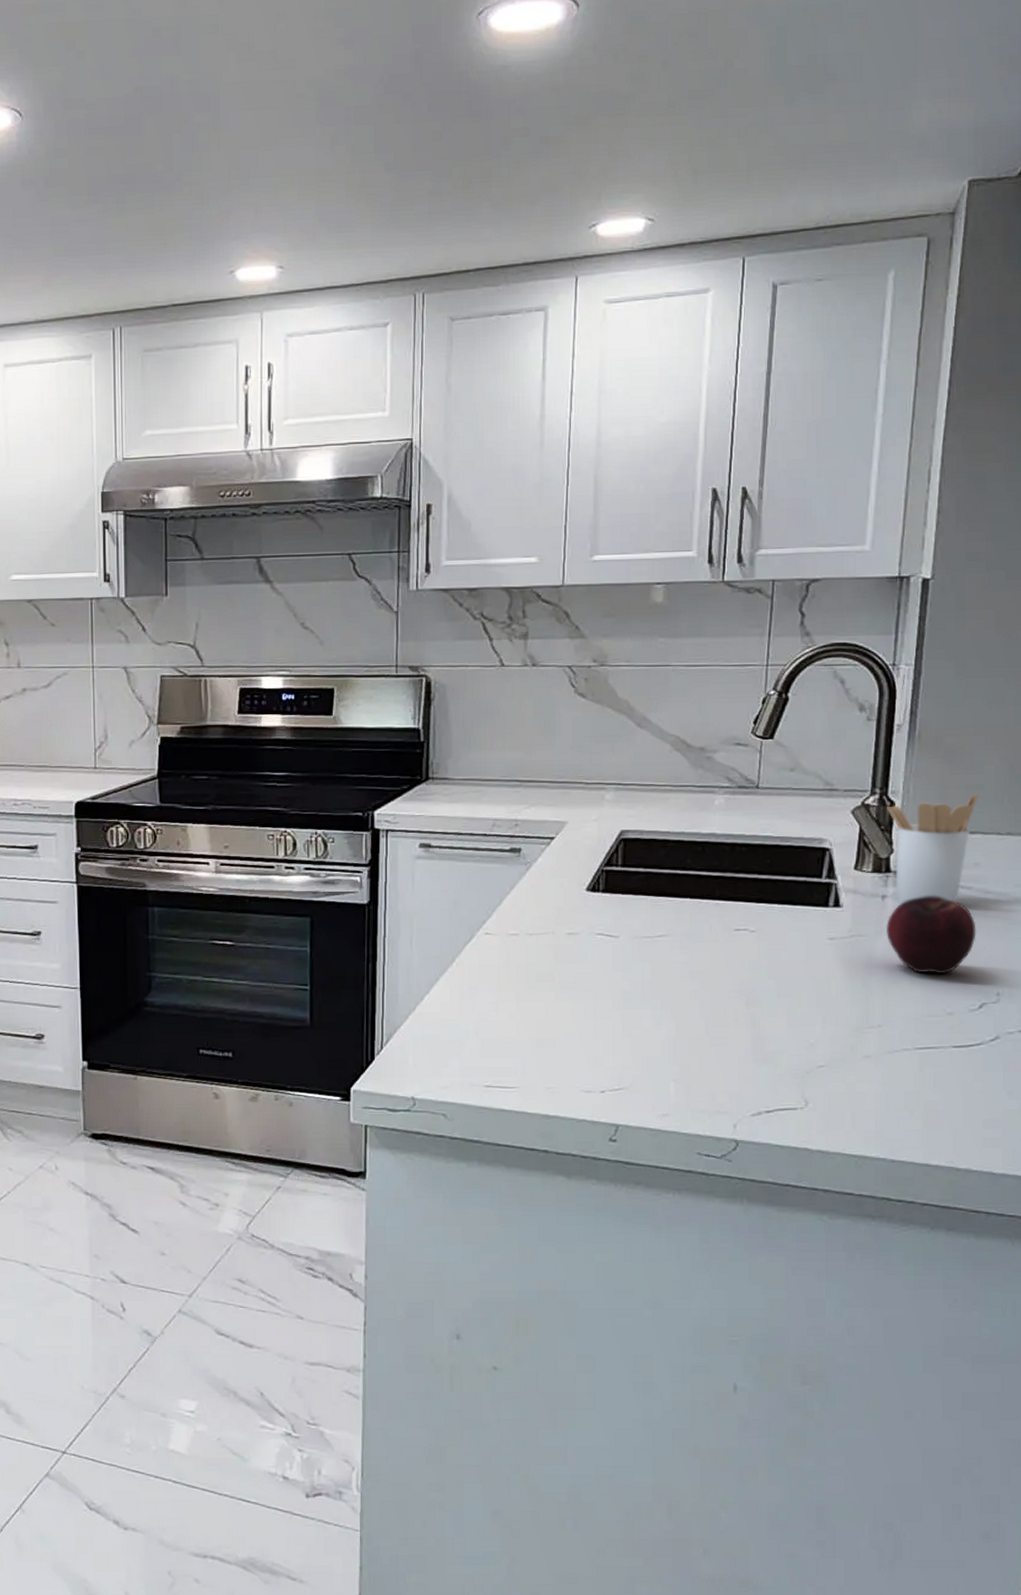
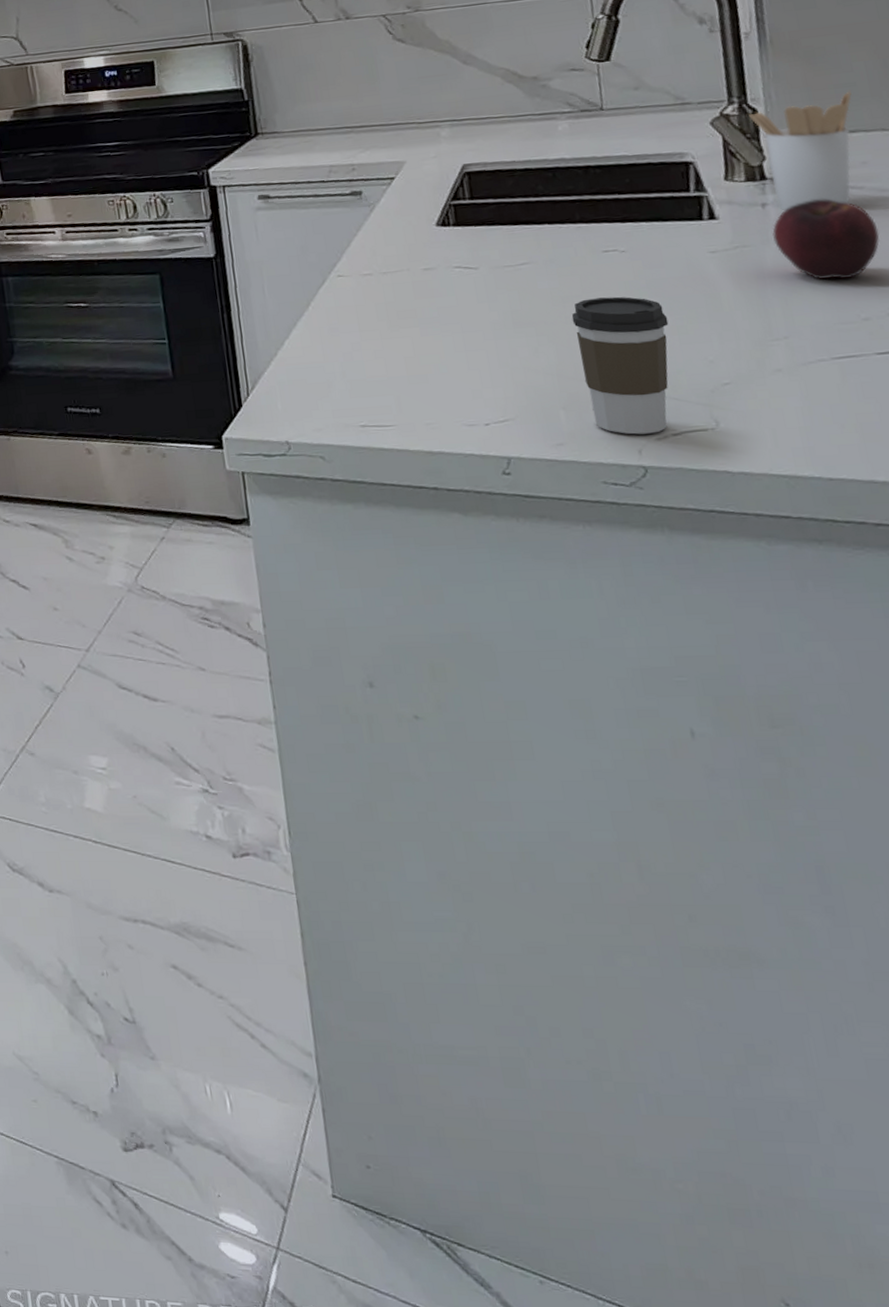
coffee cup: none [696,975,781,1110] -> present [571,296,669,435]

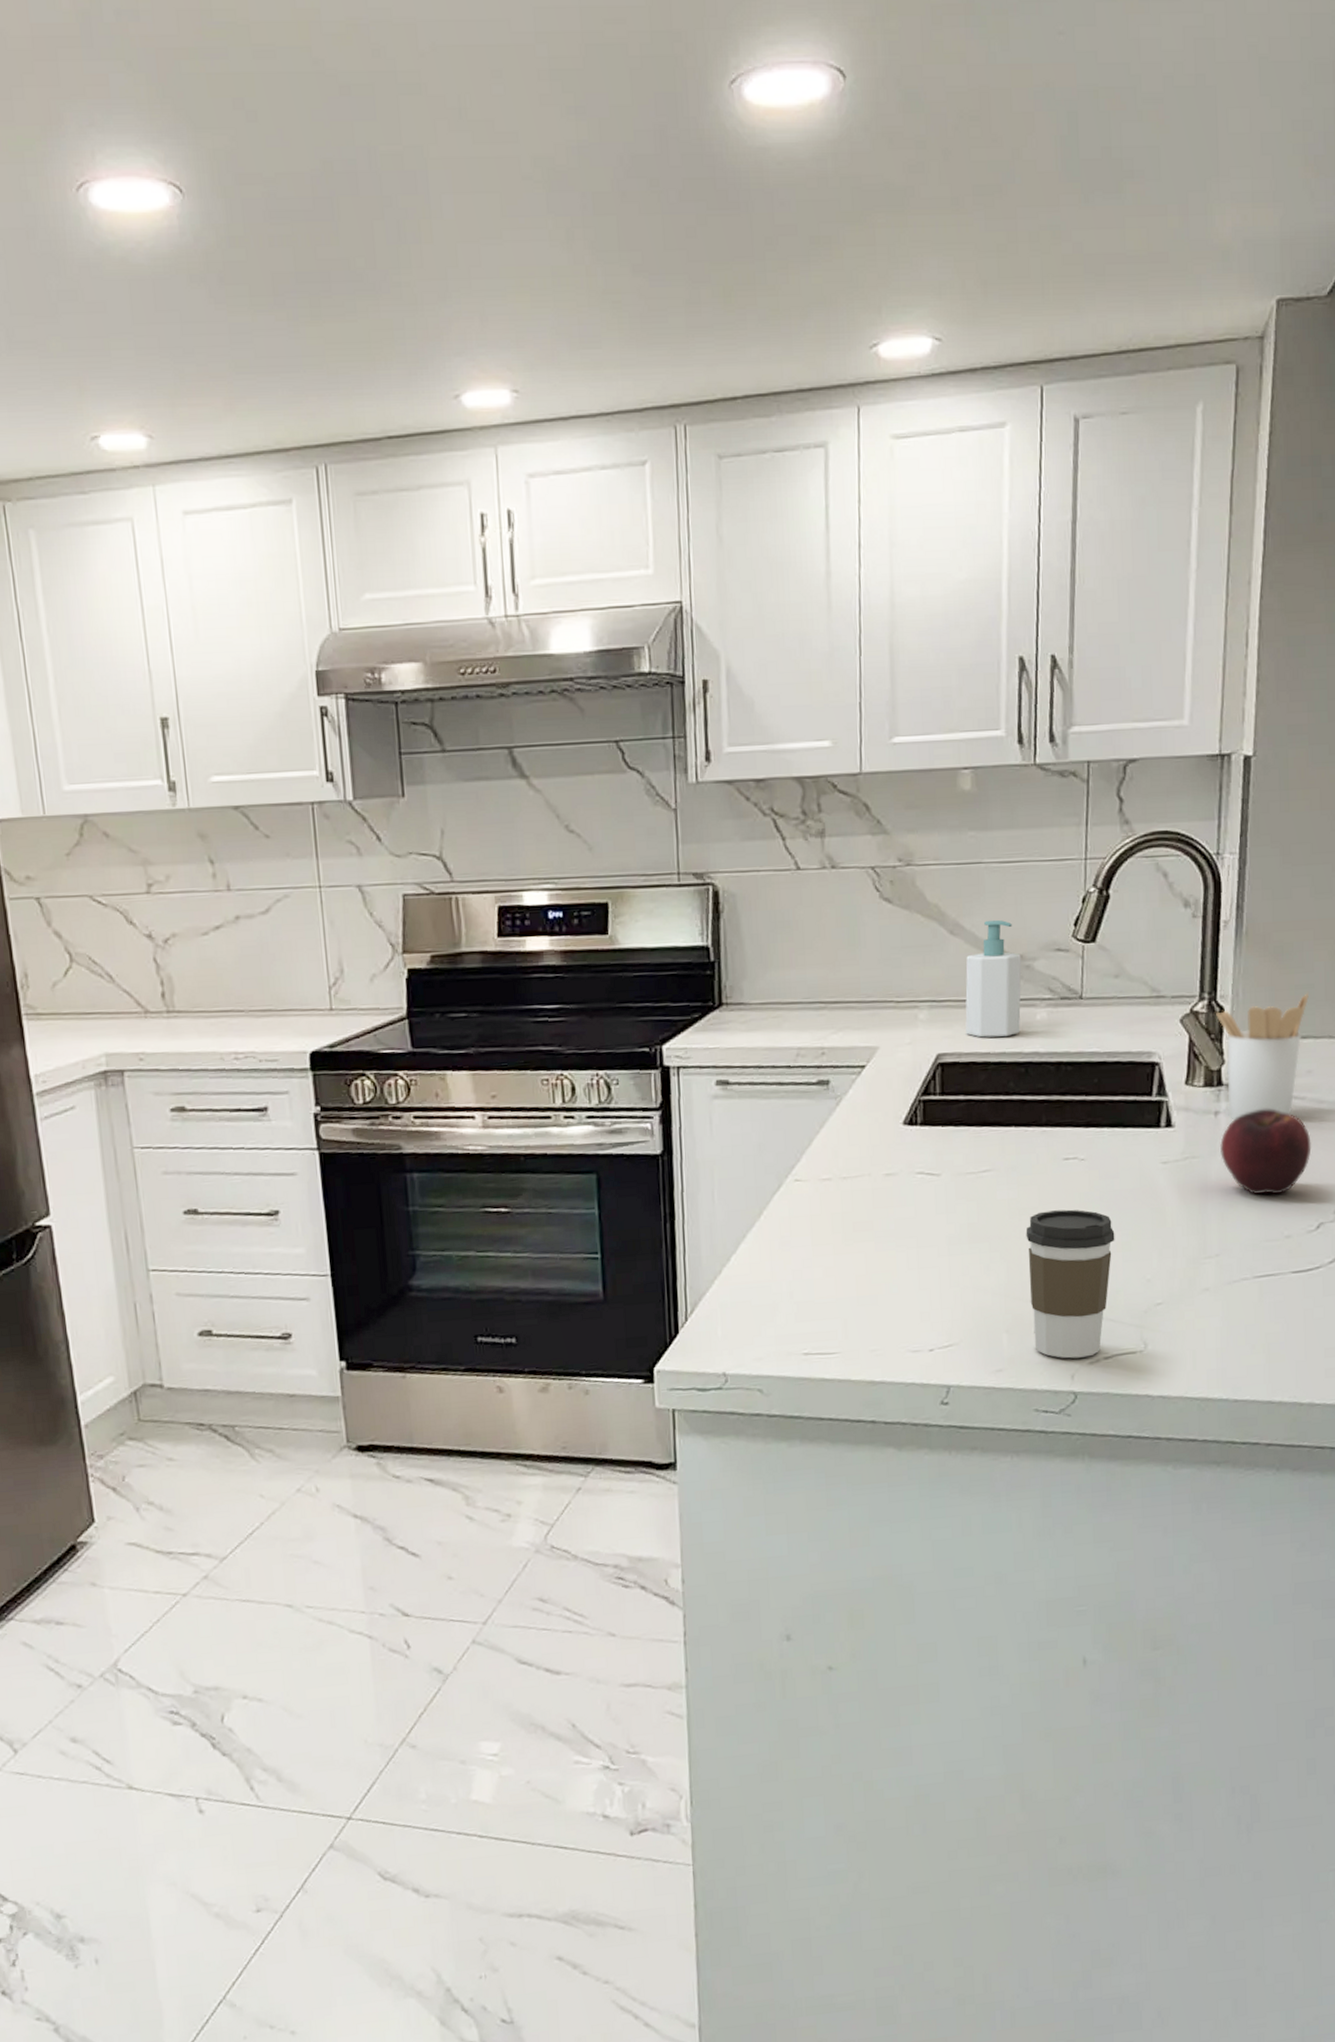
soap bottle: none [481,49,543,149] -> present [965,919,1022,1038]

